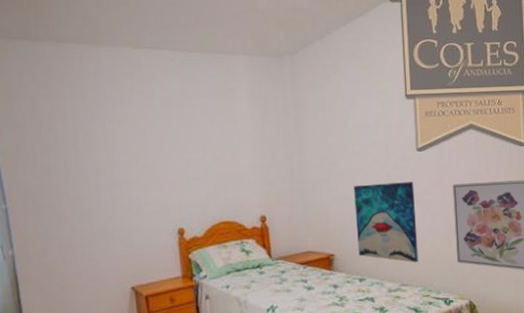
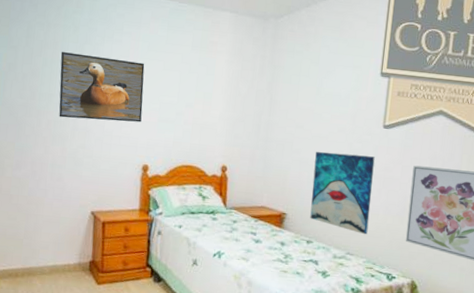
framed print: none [71,121,169,193] -> present [59,52,145,123]

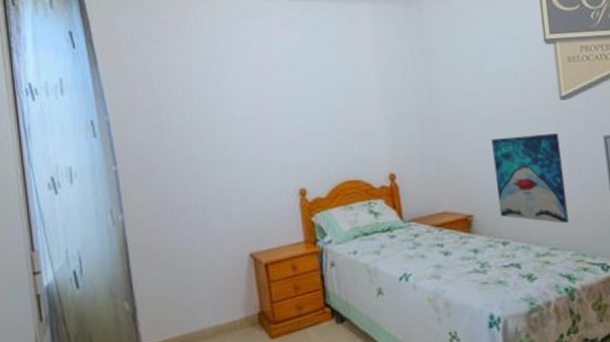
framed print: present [59,52,145,123] -> none [185,74,289,152]

